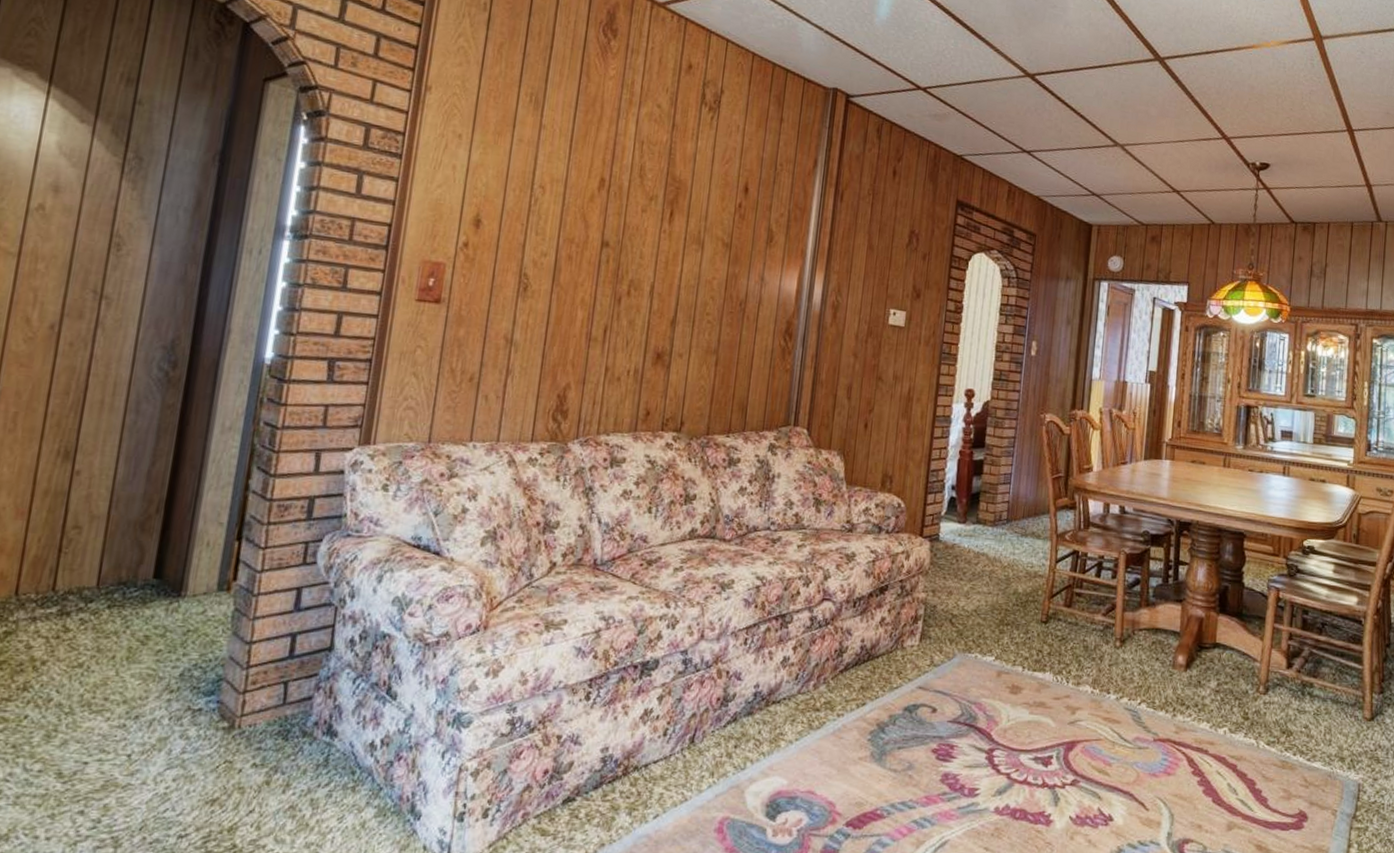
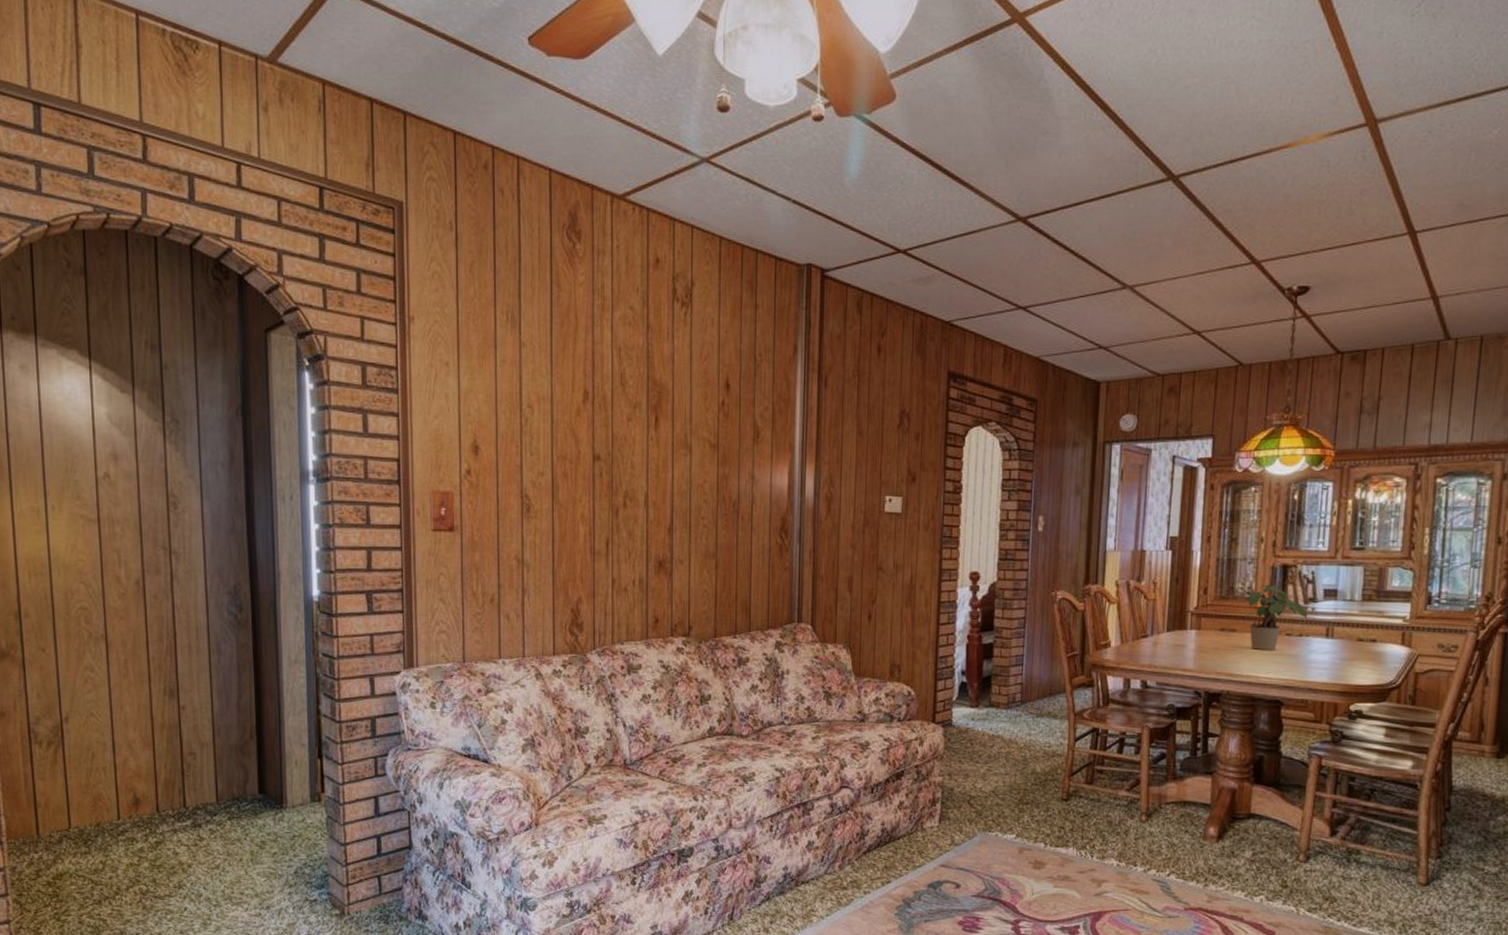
potted plant: none [1214,422,1268,484] -> present [1246,584,1308,650]

